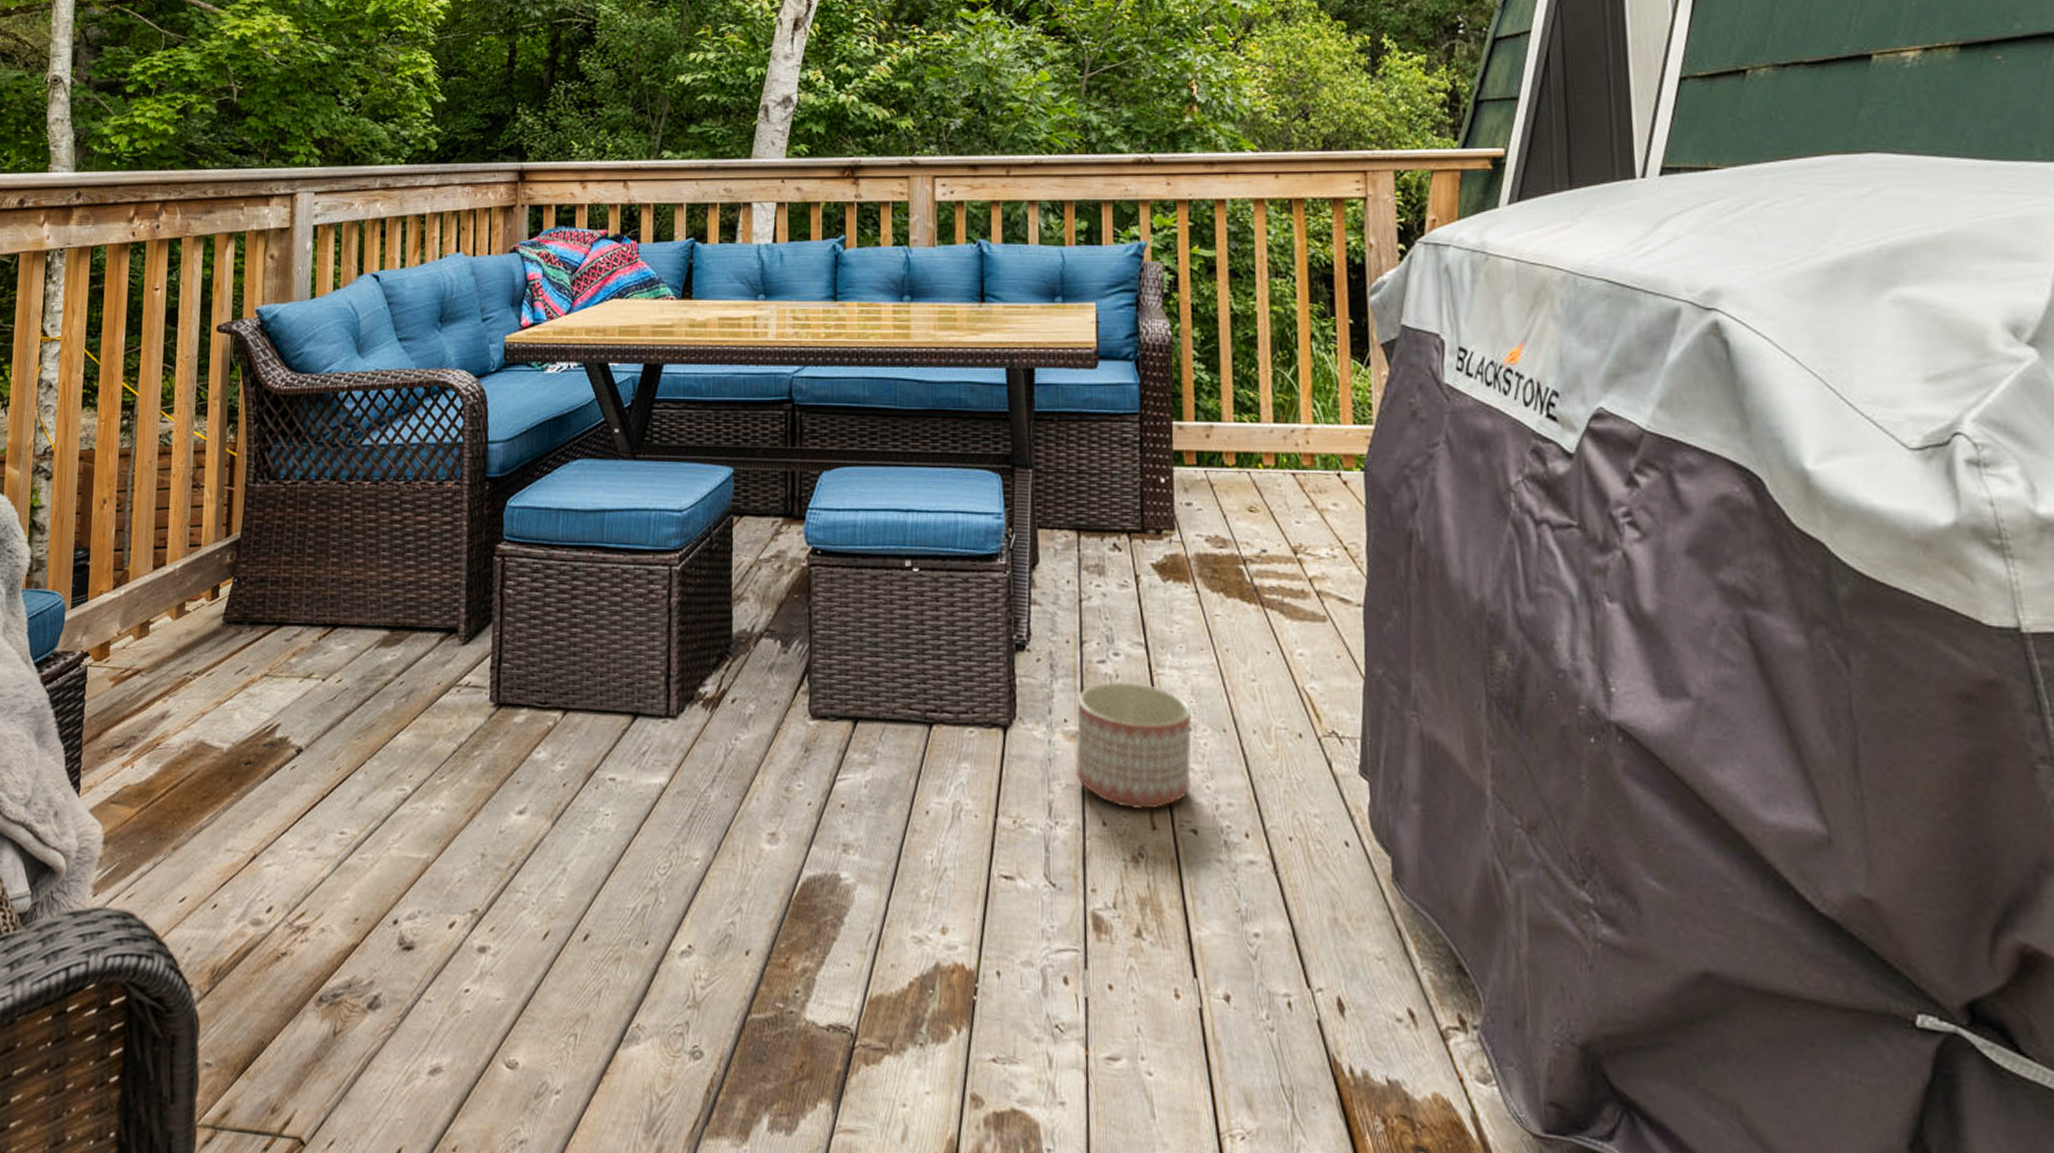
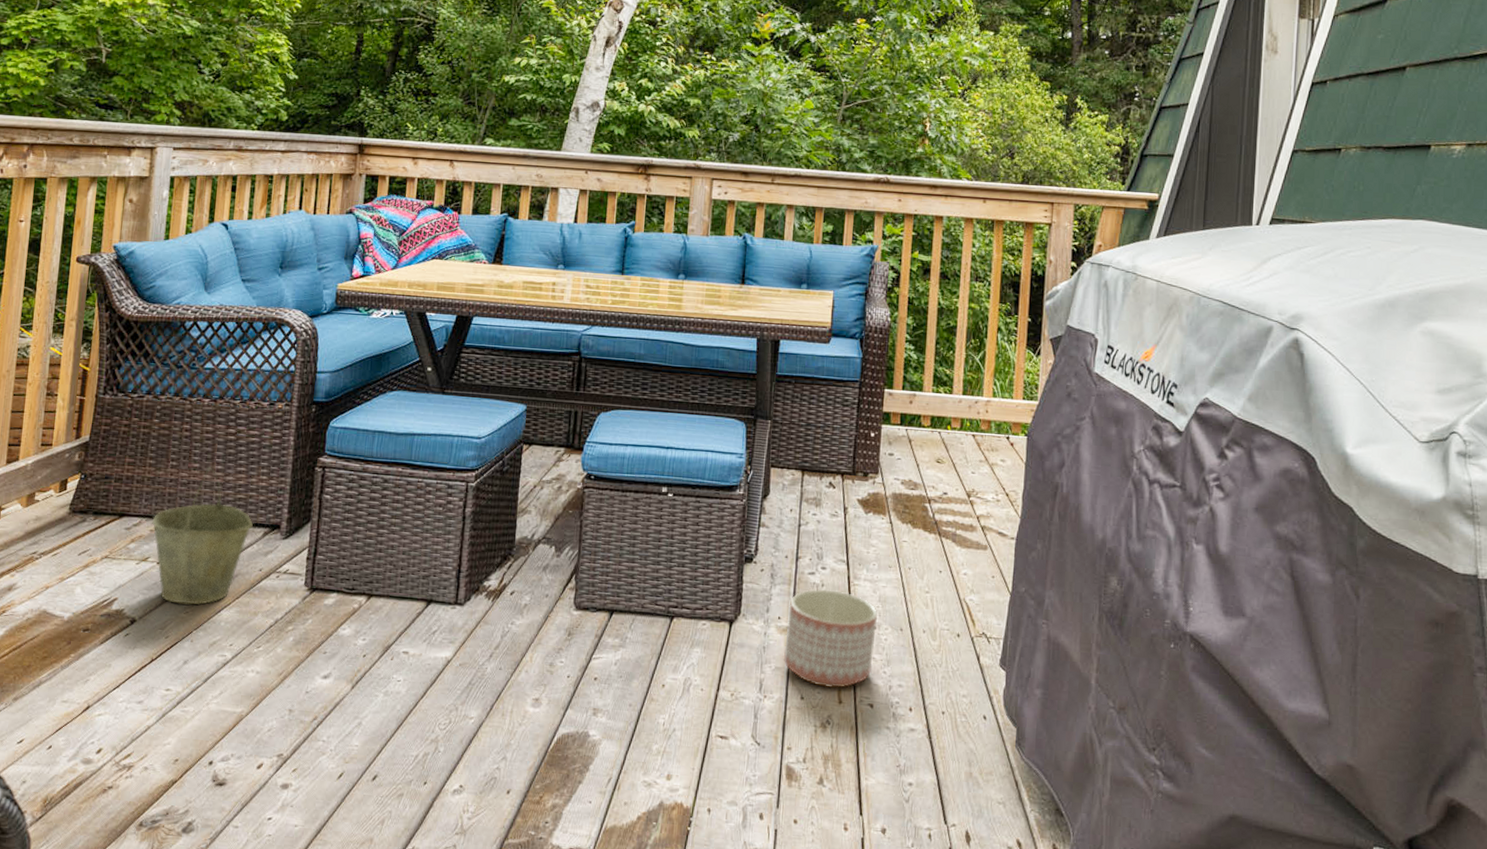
bucket: none [314,562,427,729] -> present [152,467,253,605]

